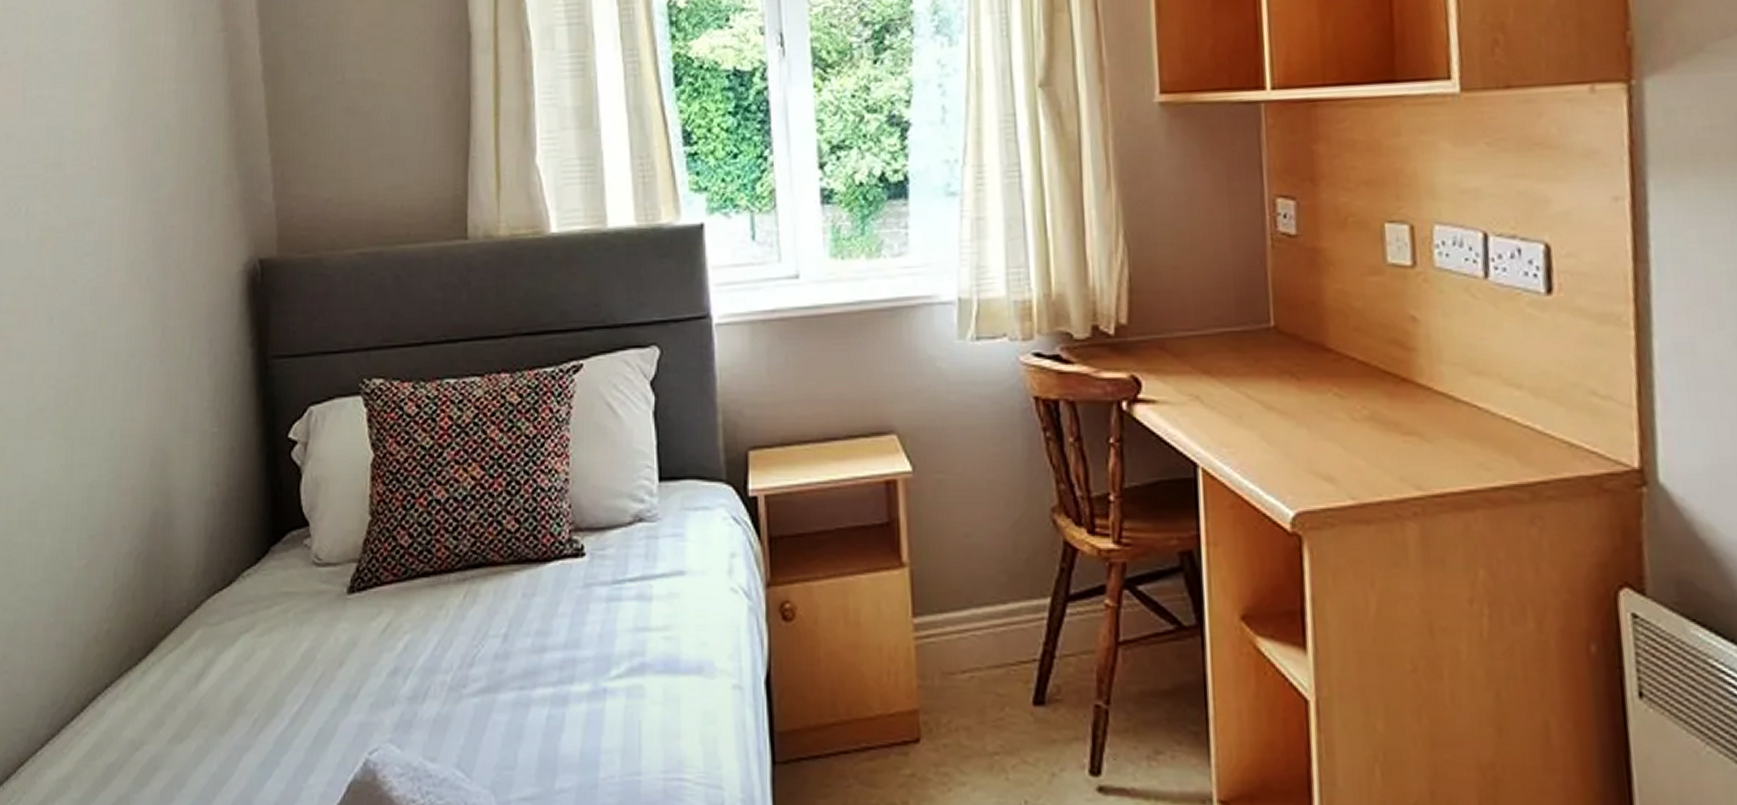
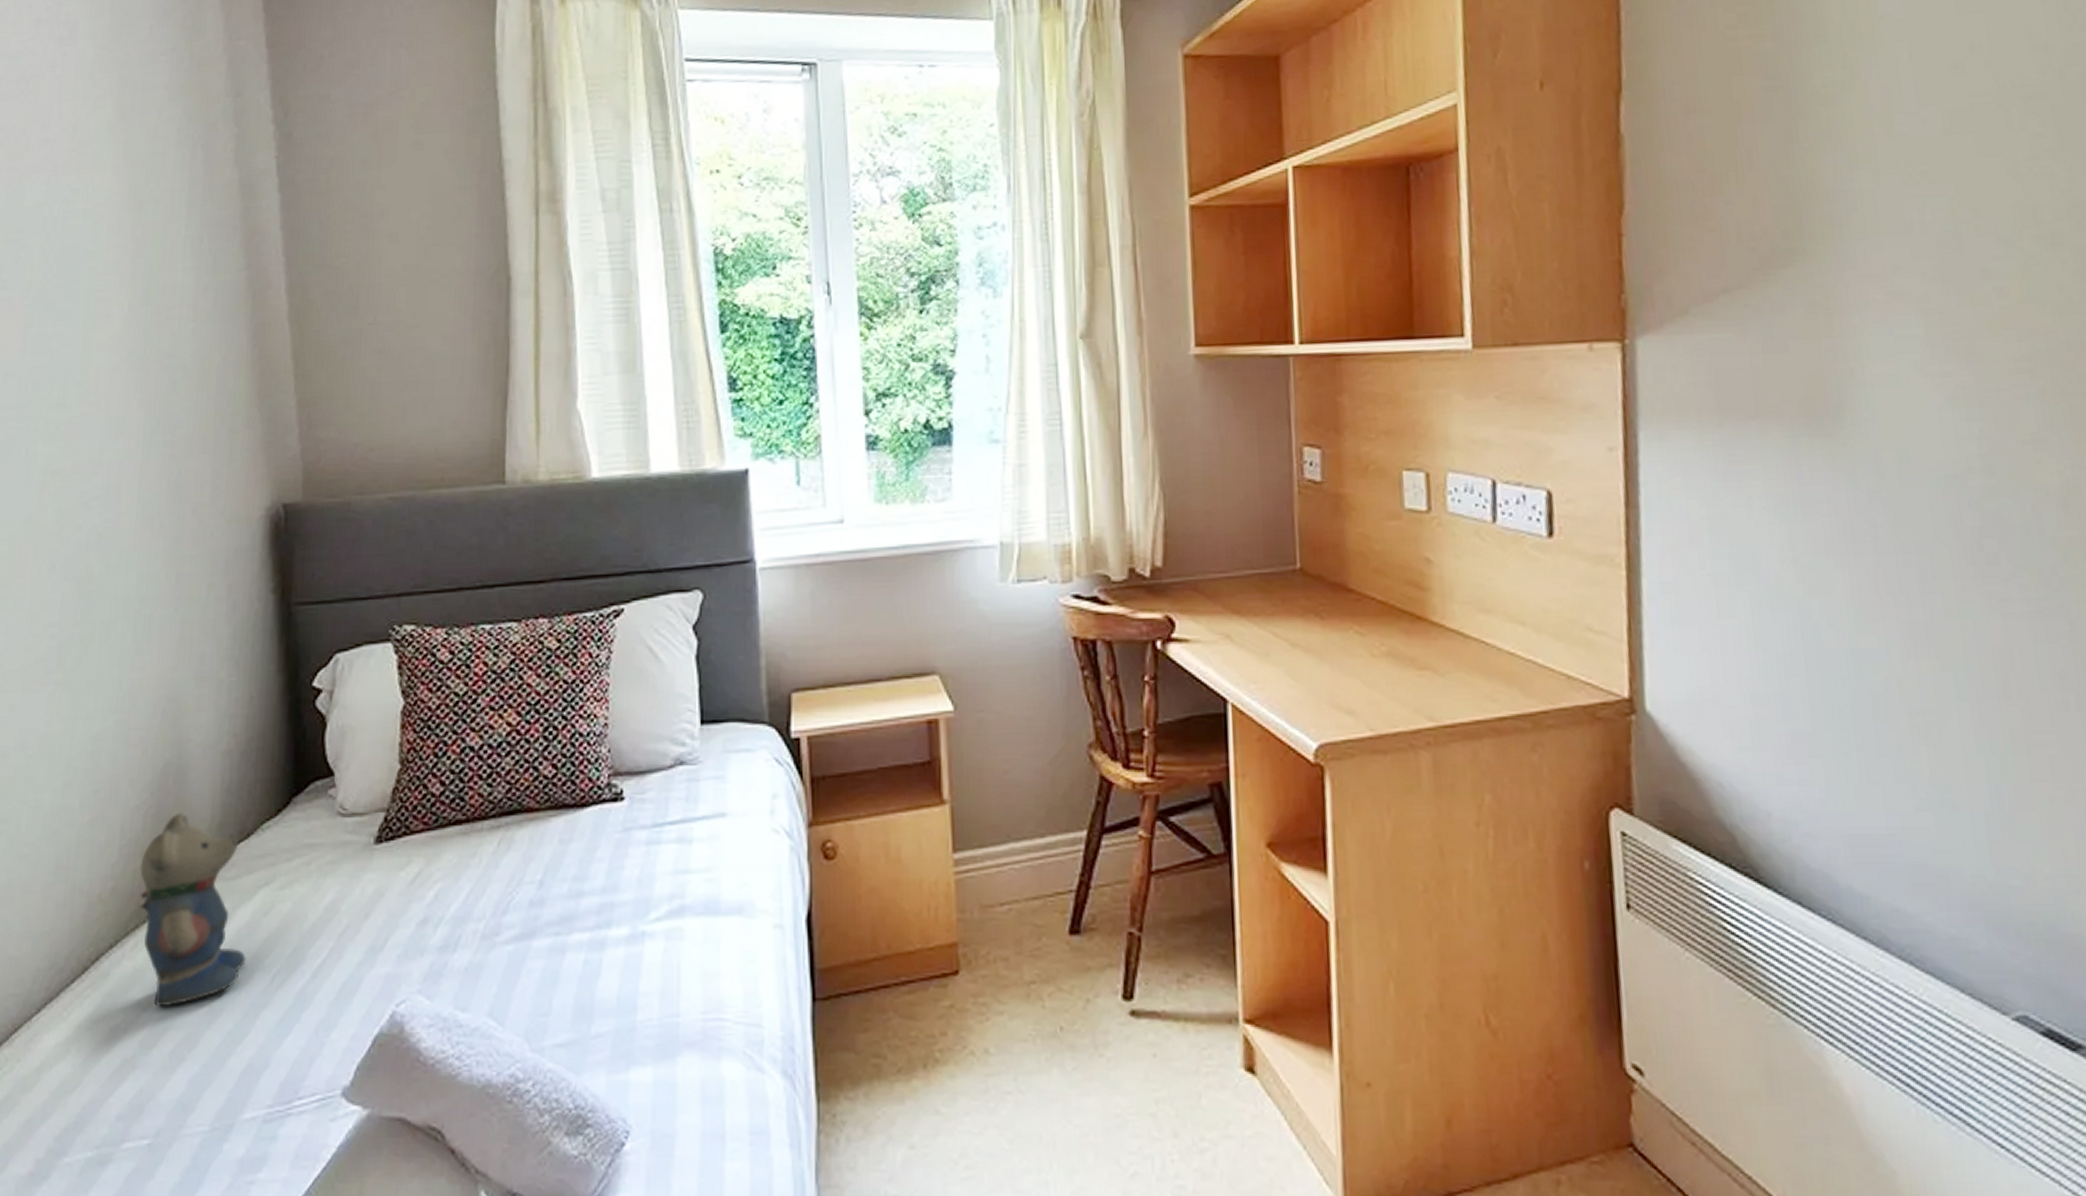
teddy bear: none [132,559,230,747] -> present [140,812,246,1007]

